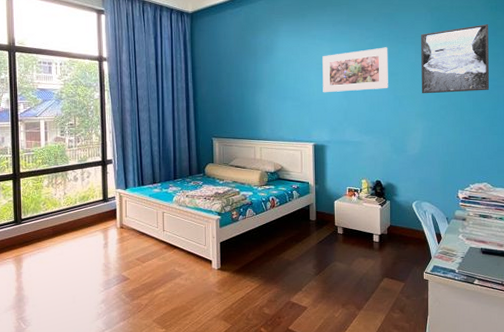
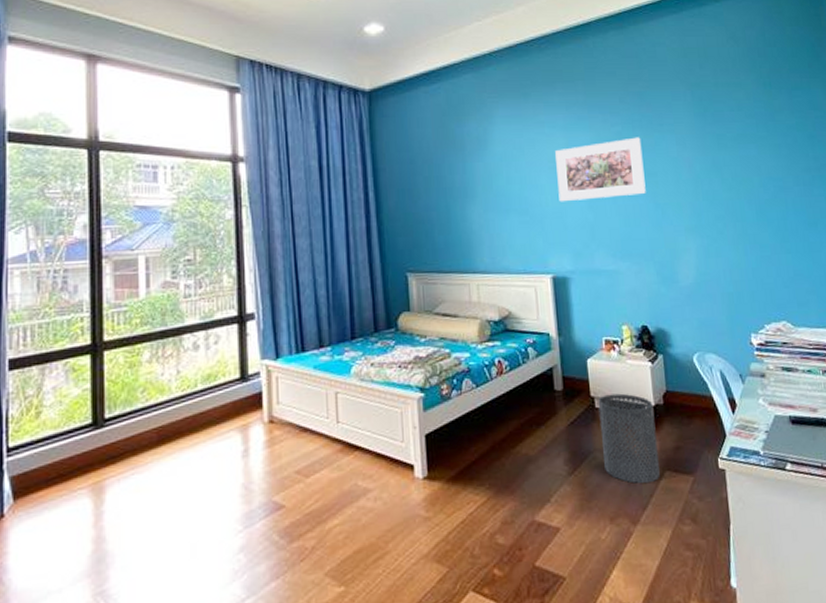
trash can: none [340,225,380,285] -> present [598,393,660,484]
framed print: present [421,24,489,94] -> none [681,106,774,200]

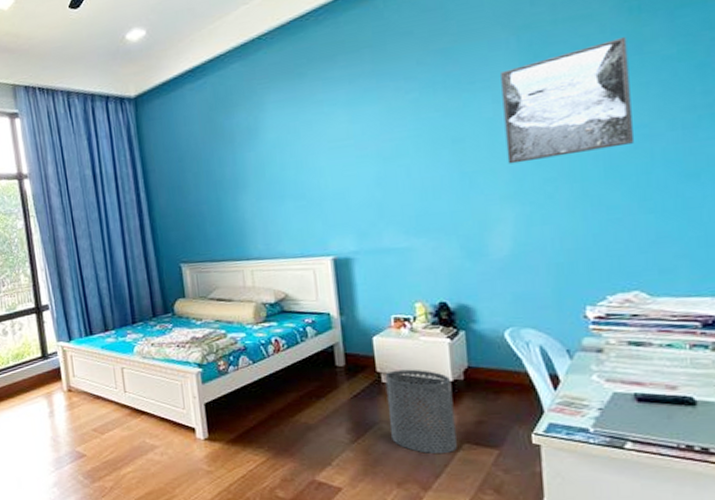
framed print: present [555,137,646,202] -> none [336,101,449,183]
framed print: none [681,106,774,200] -> present [501,37,633,165]

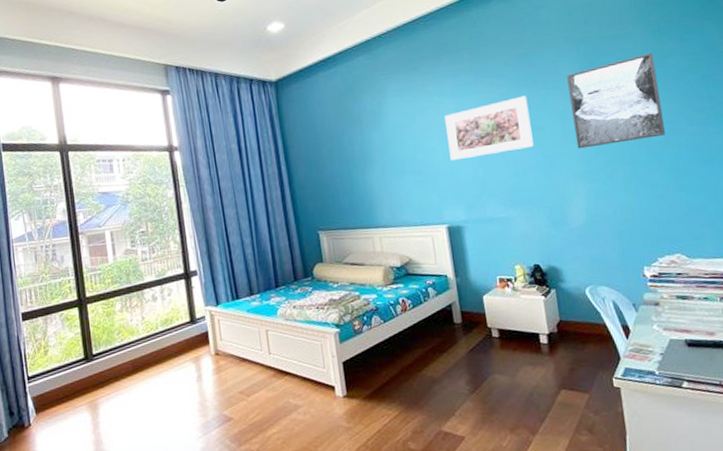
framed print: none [336,101,449,183] -> present [445,95,534,161]
trash can: present [385,369,457,454] -> none [494,324,556,400]

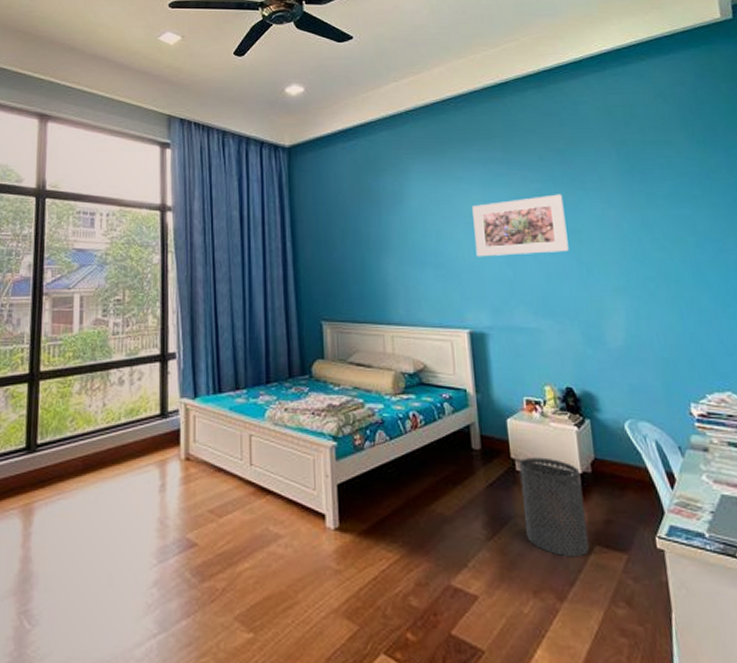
trash can: none [494,324,556,400] -> present [519,457,589,557]
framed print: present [567,53,665,149] -> none [606,164,712,259]

